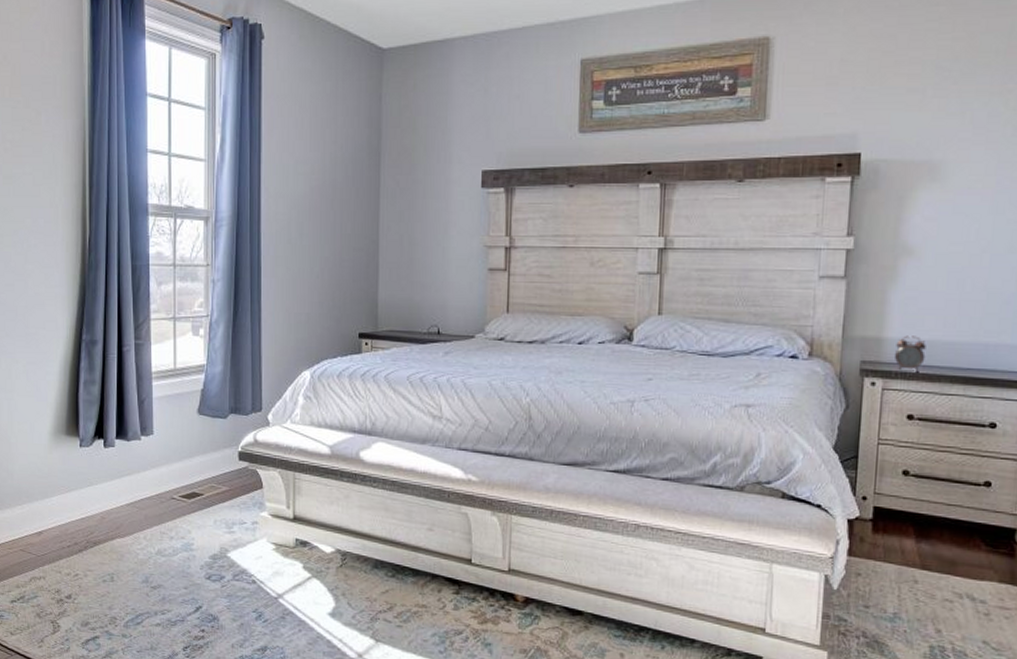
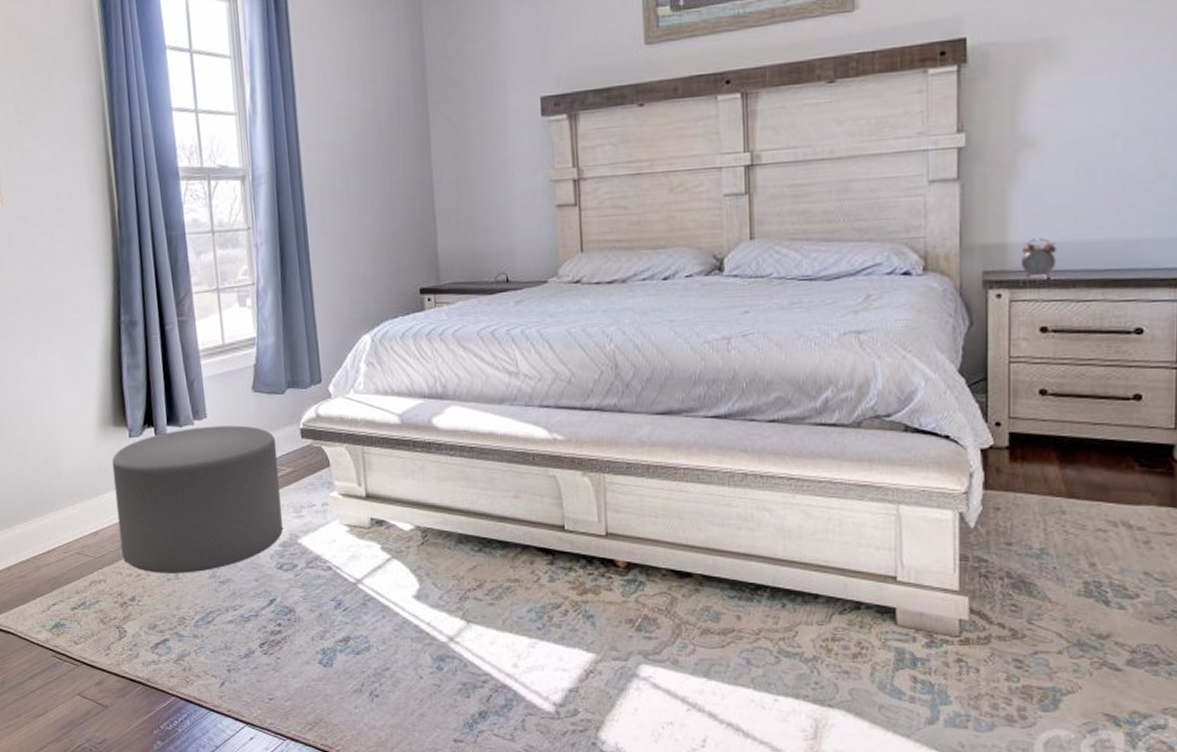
pouf: none [61,442,215,577] -> present [111,425,283,573]

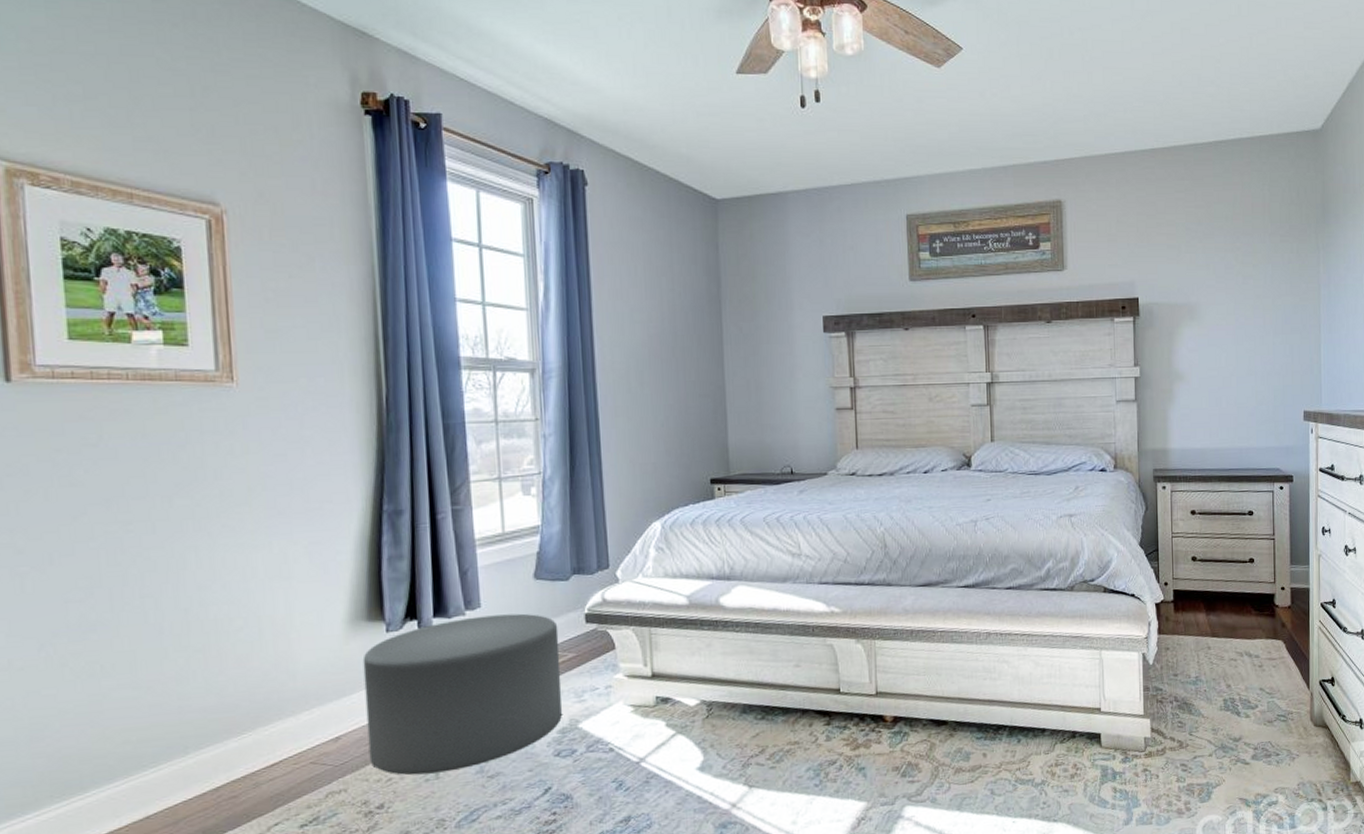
alarm clock: present [1020,238,1057,278] -> none [1177,445,1199,474]

